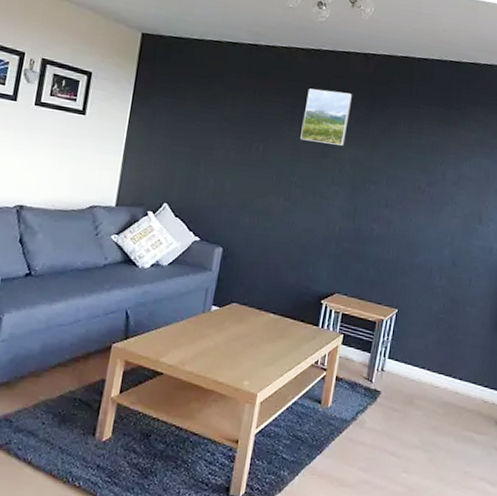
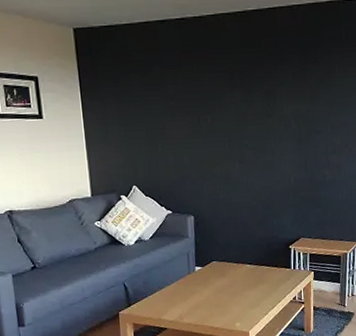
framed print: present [300,88,353,146] -> none [241,50,286,104]

